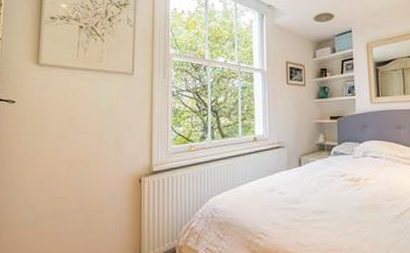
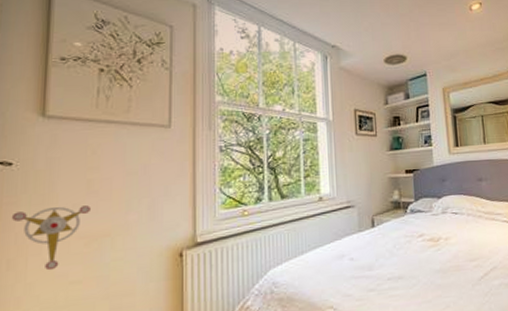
wall ornament: none [14,137,72,188] -> present [11,205,90,271]

